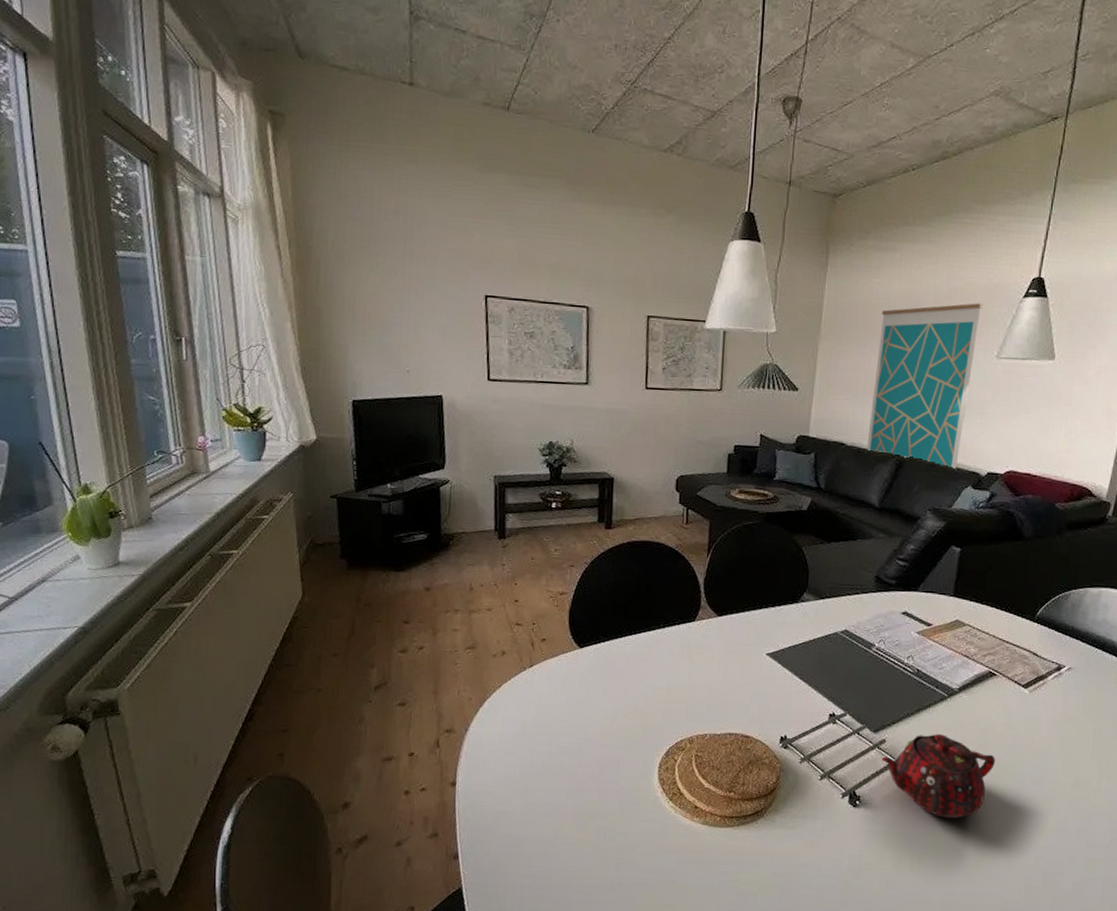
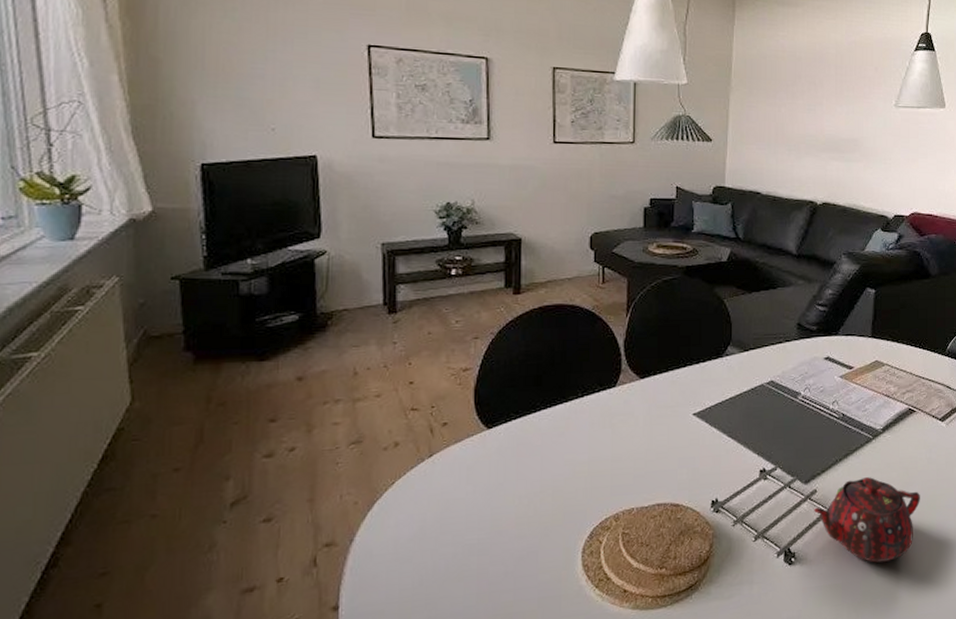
wall art: present [867,303,983,470] -> none [782,55,880,214]

